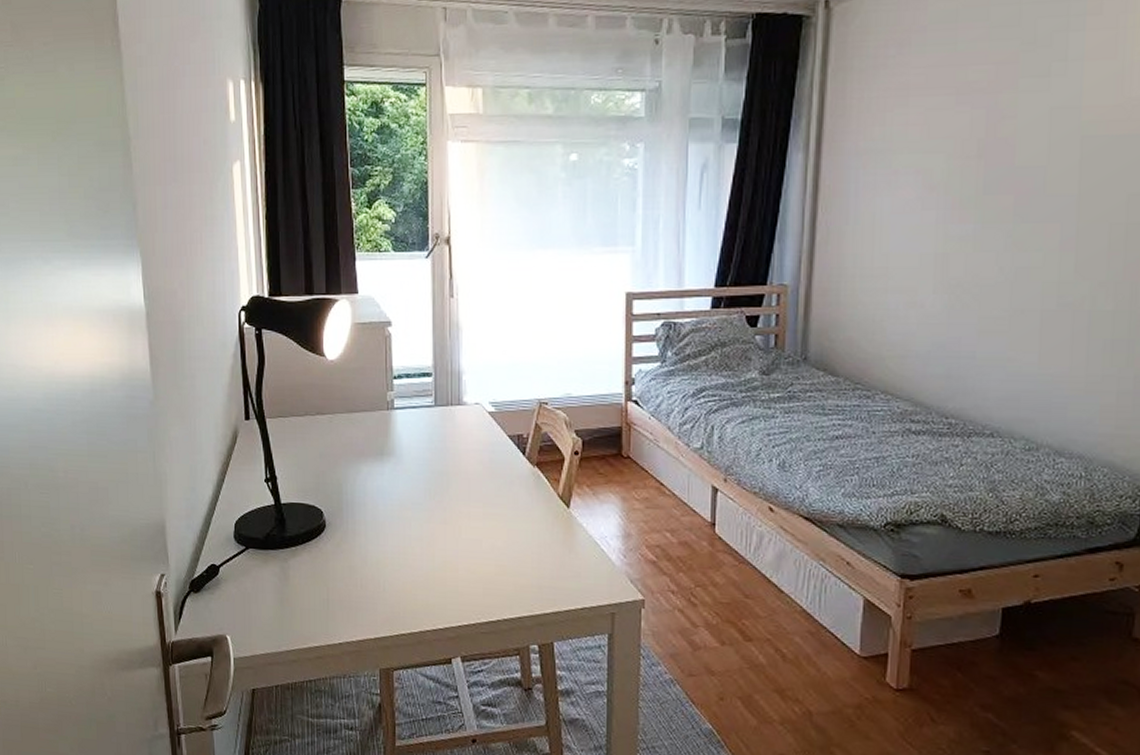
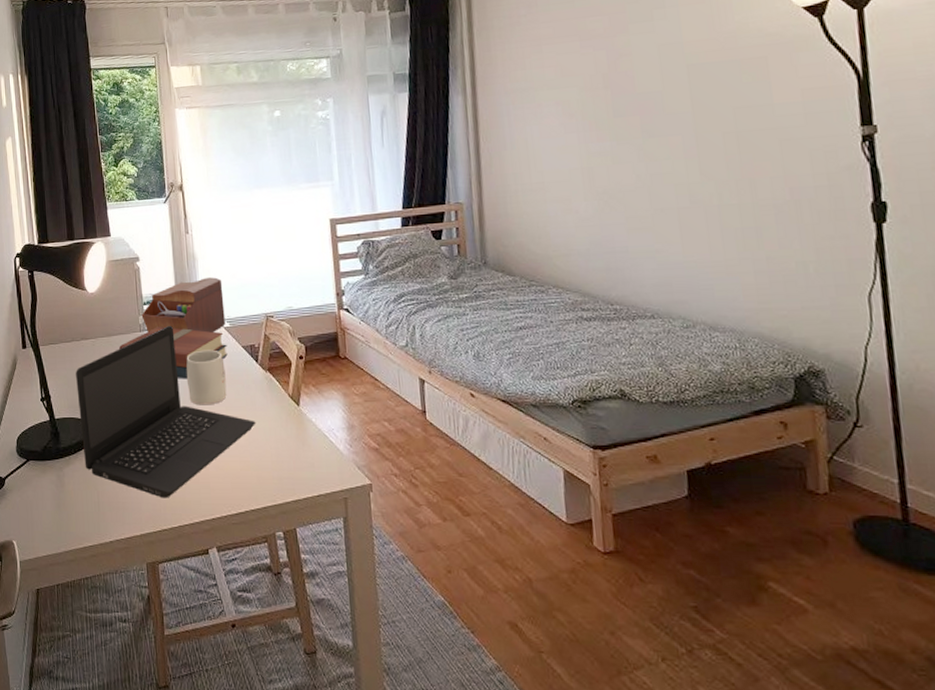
laptop: none [308,404,518,601] -> present [76,325,256,498]
books: none [361,405,490,469] -> present [119,326,228,379]
sewing box: none [390,352,490,417] -> present [141,277,226,333]
mug: none [439,436,486,500] -> present [185,349,227,405]

